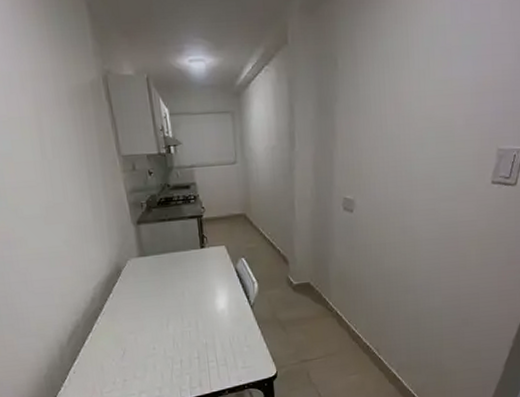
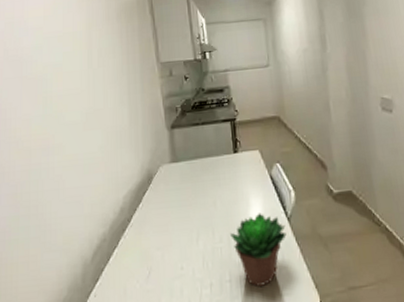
succulent plant: none [198,301,249,362] -> present [230,213,287,288]

